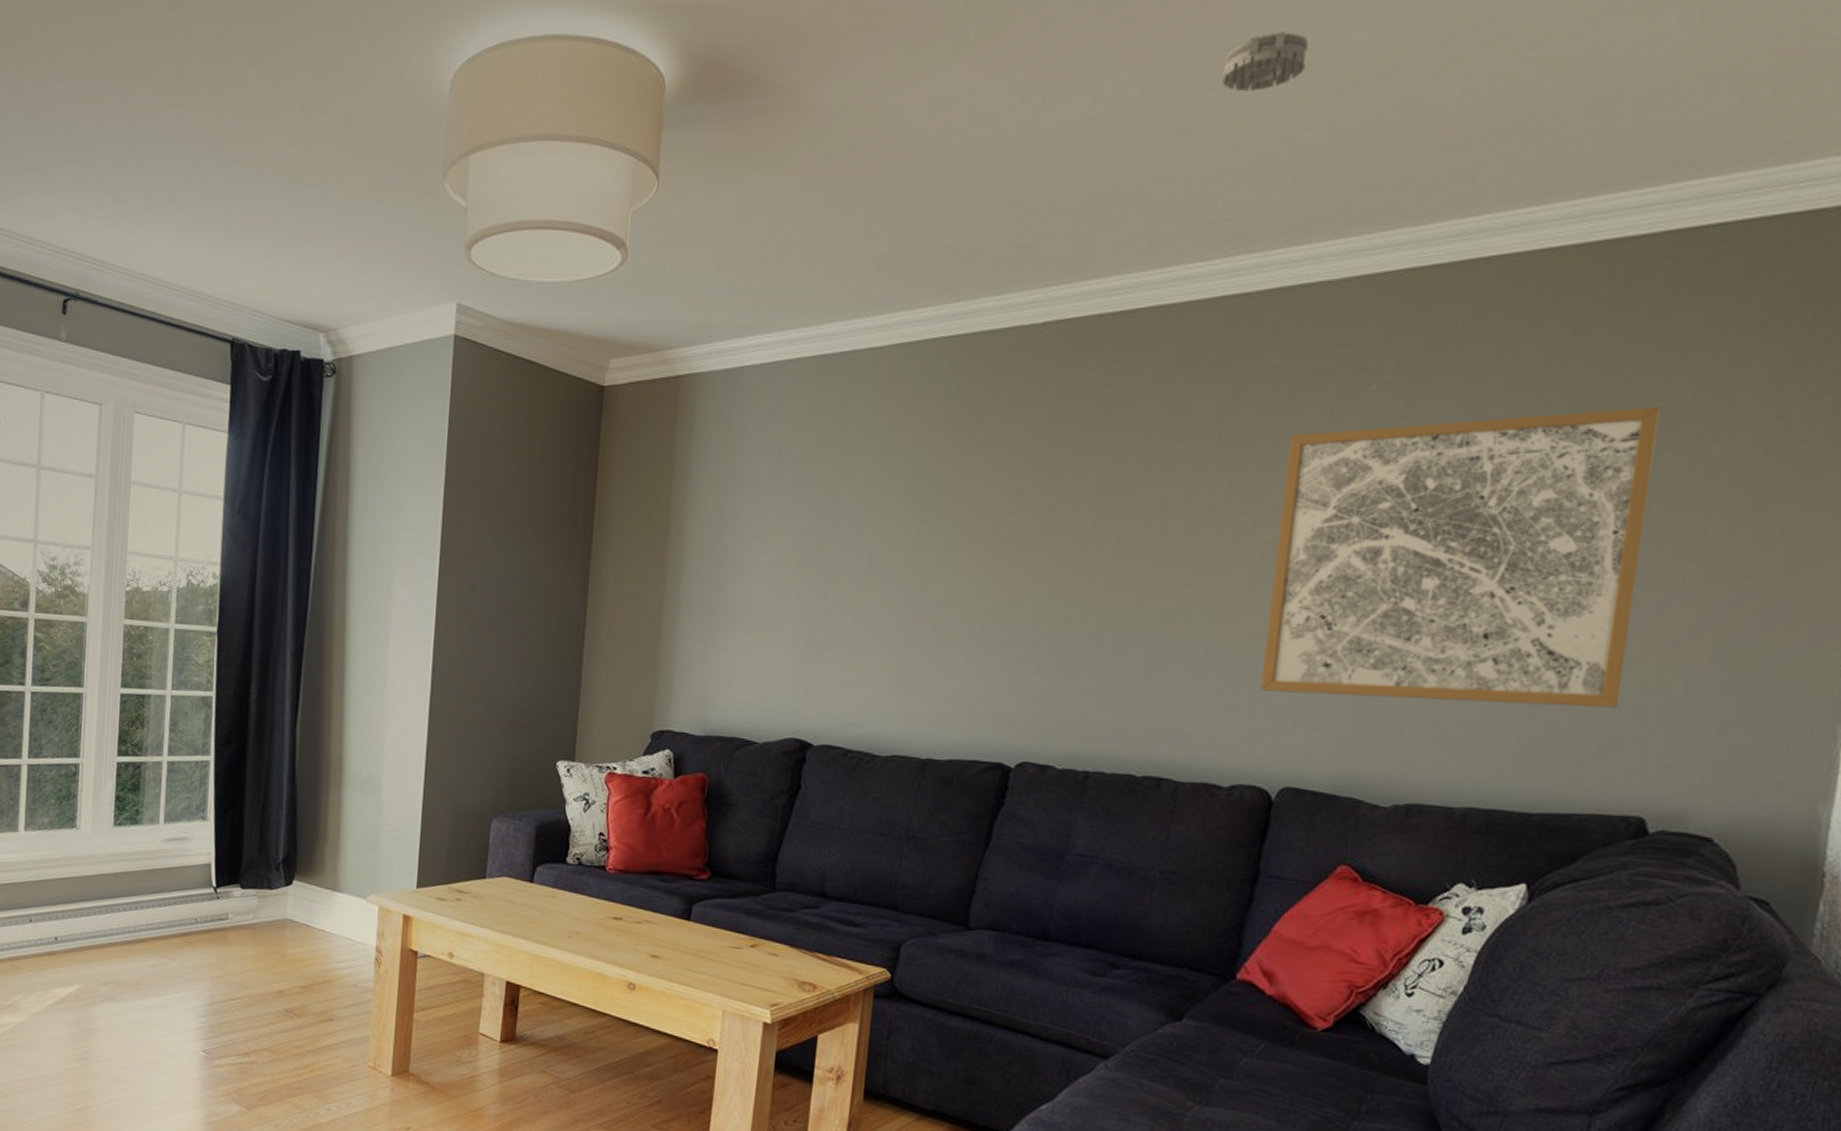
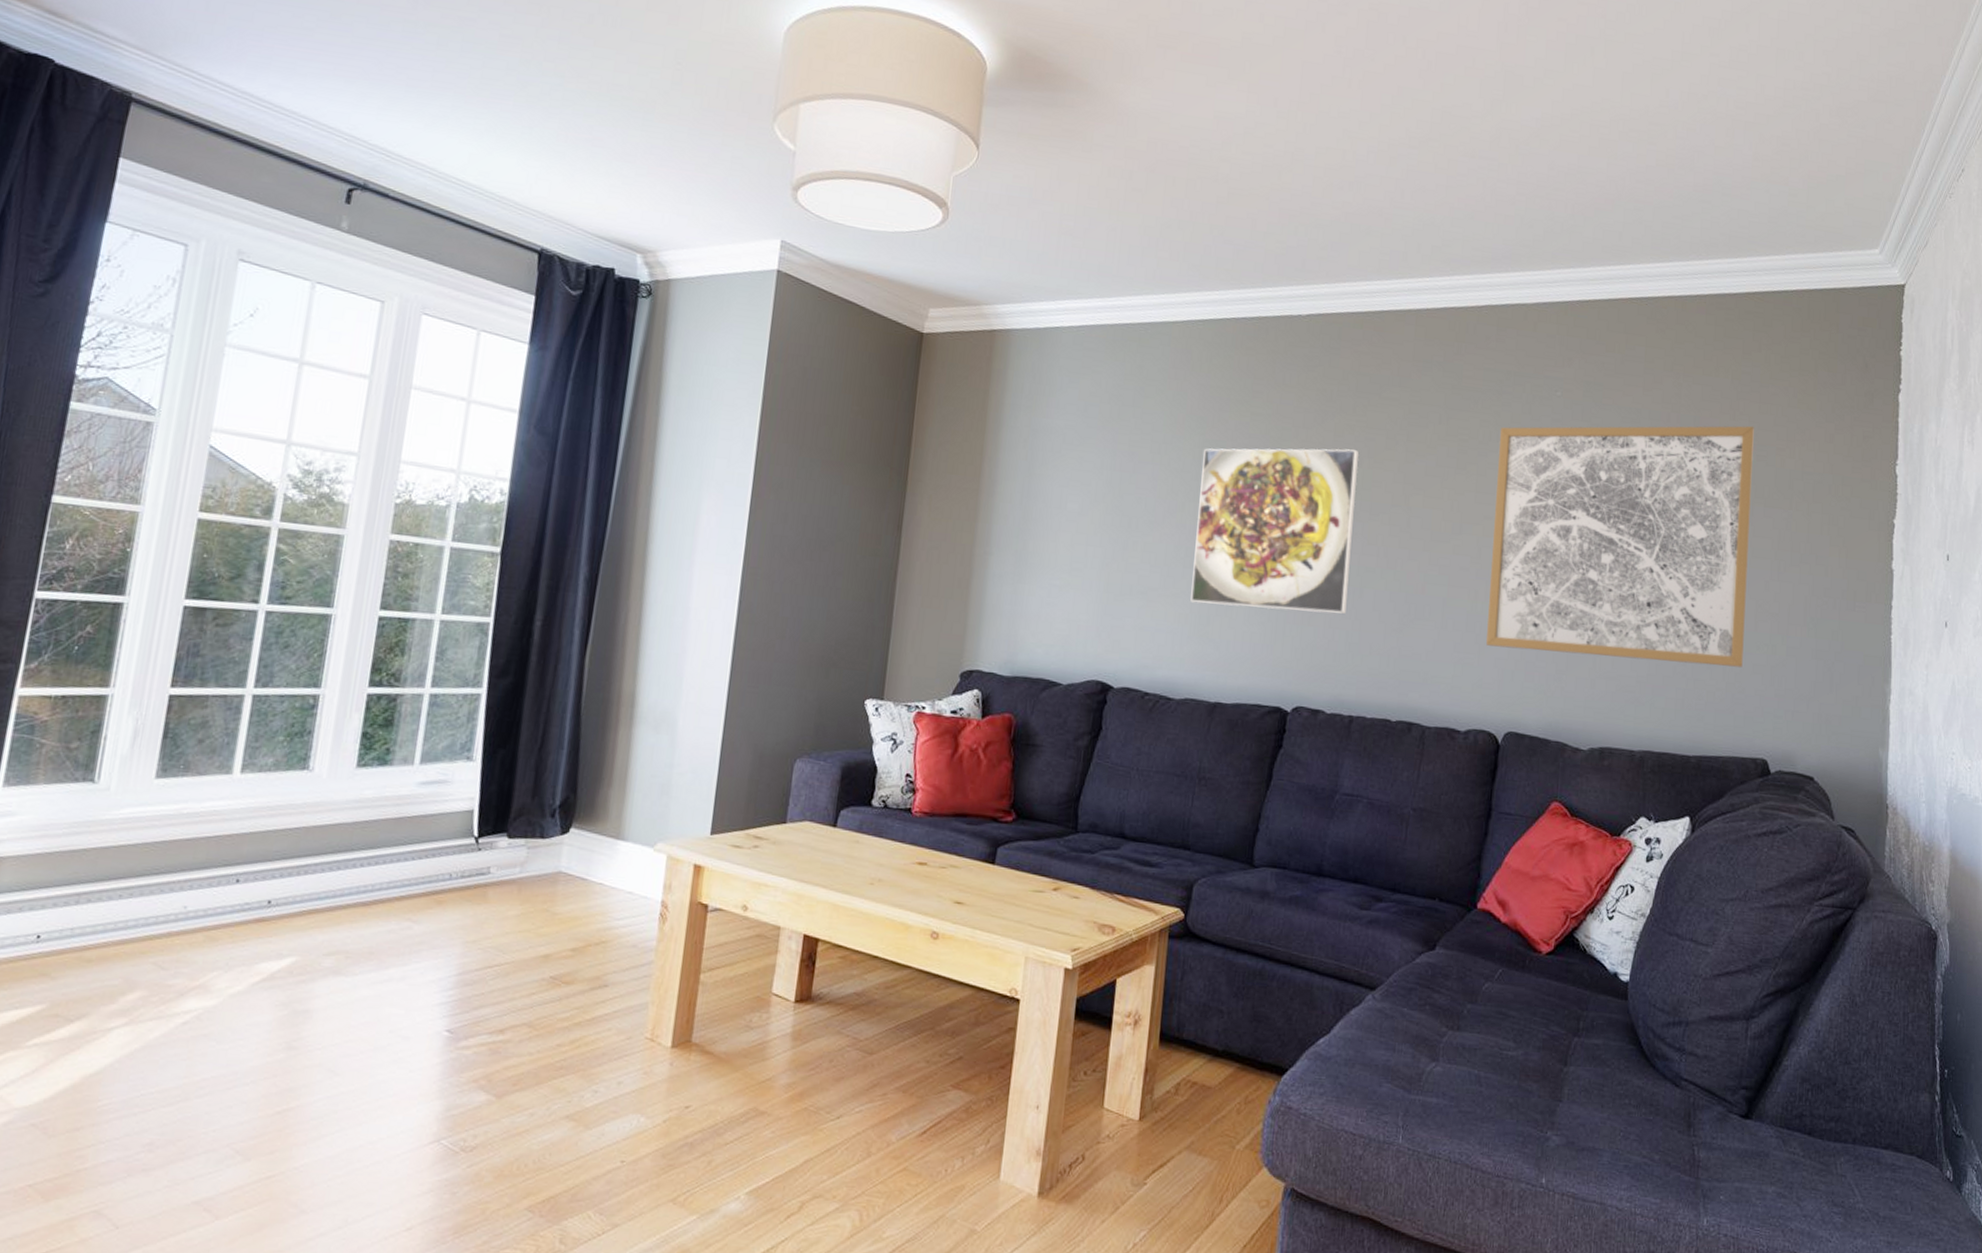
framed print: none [899,474,1104,661] -> present [1190,448,1359,614]
smoke detector: present [1222,31,1310,91] -> none [1439,102,1501,146]

